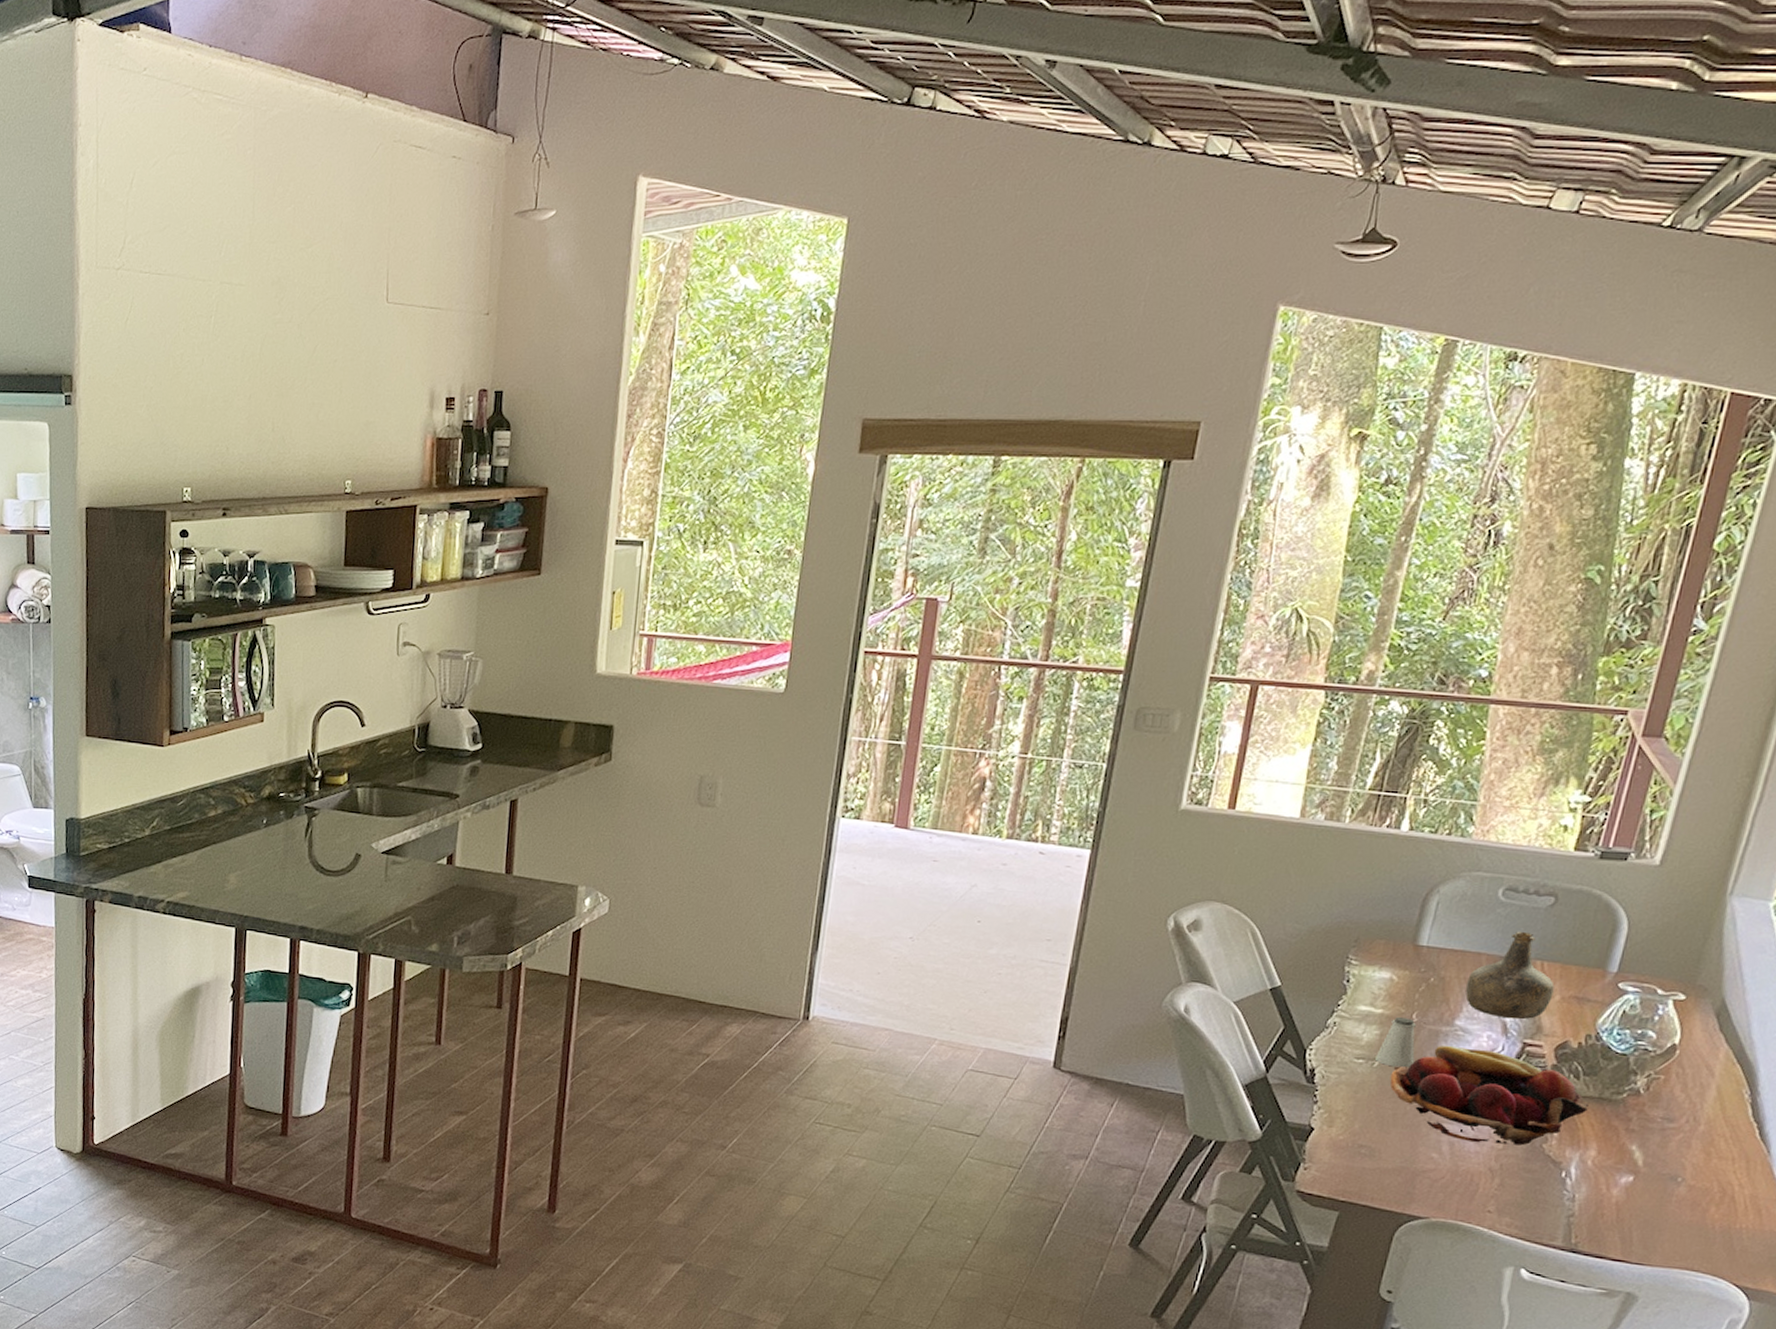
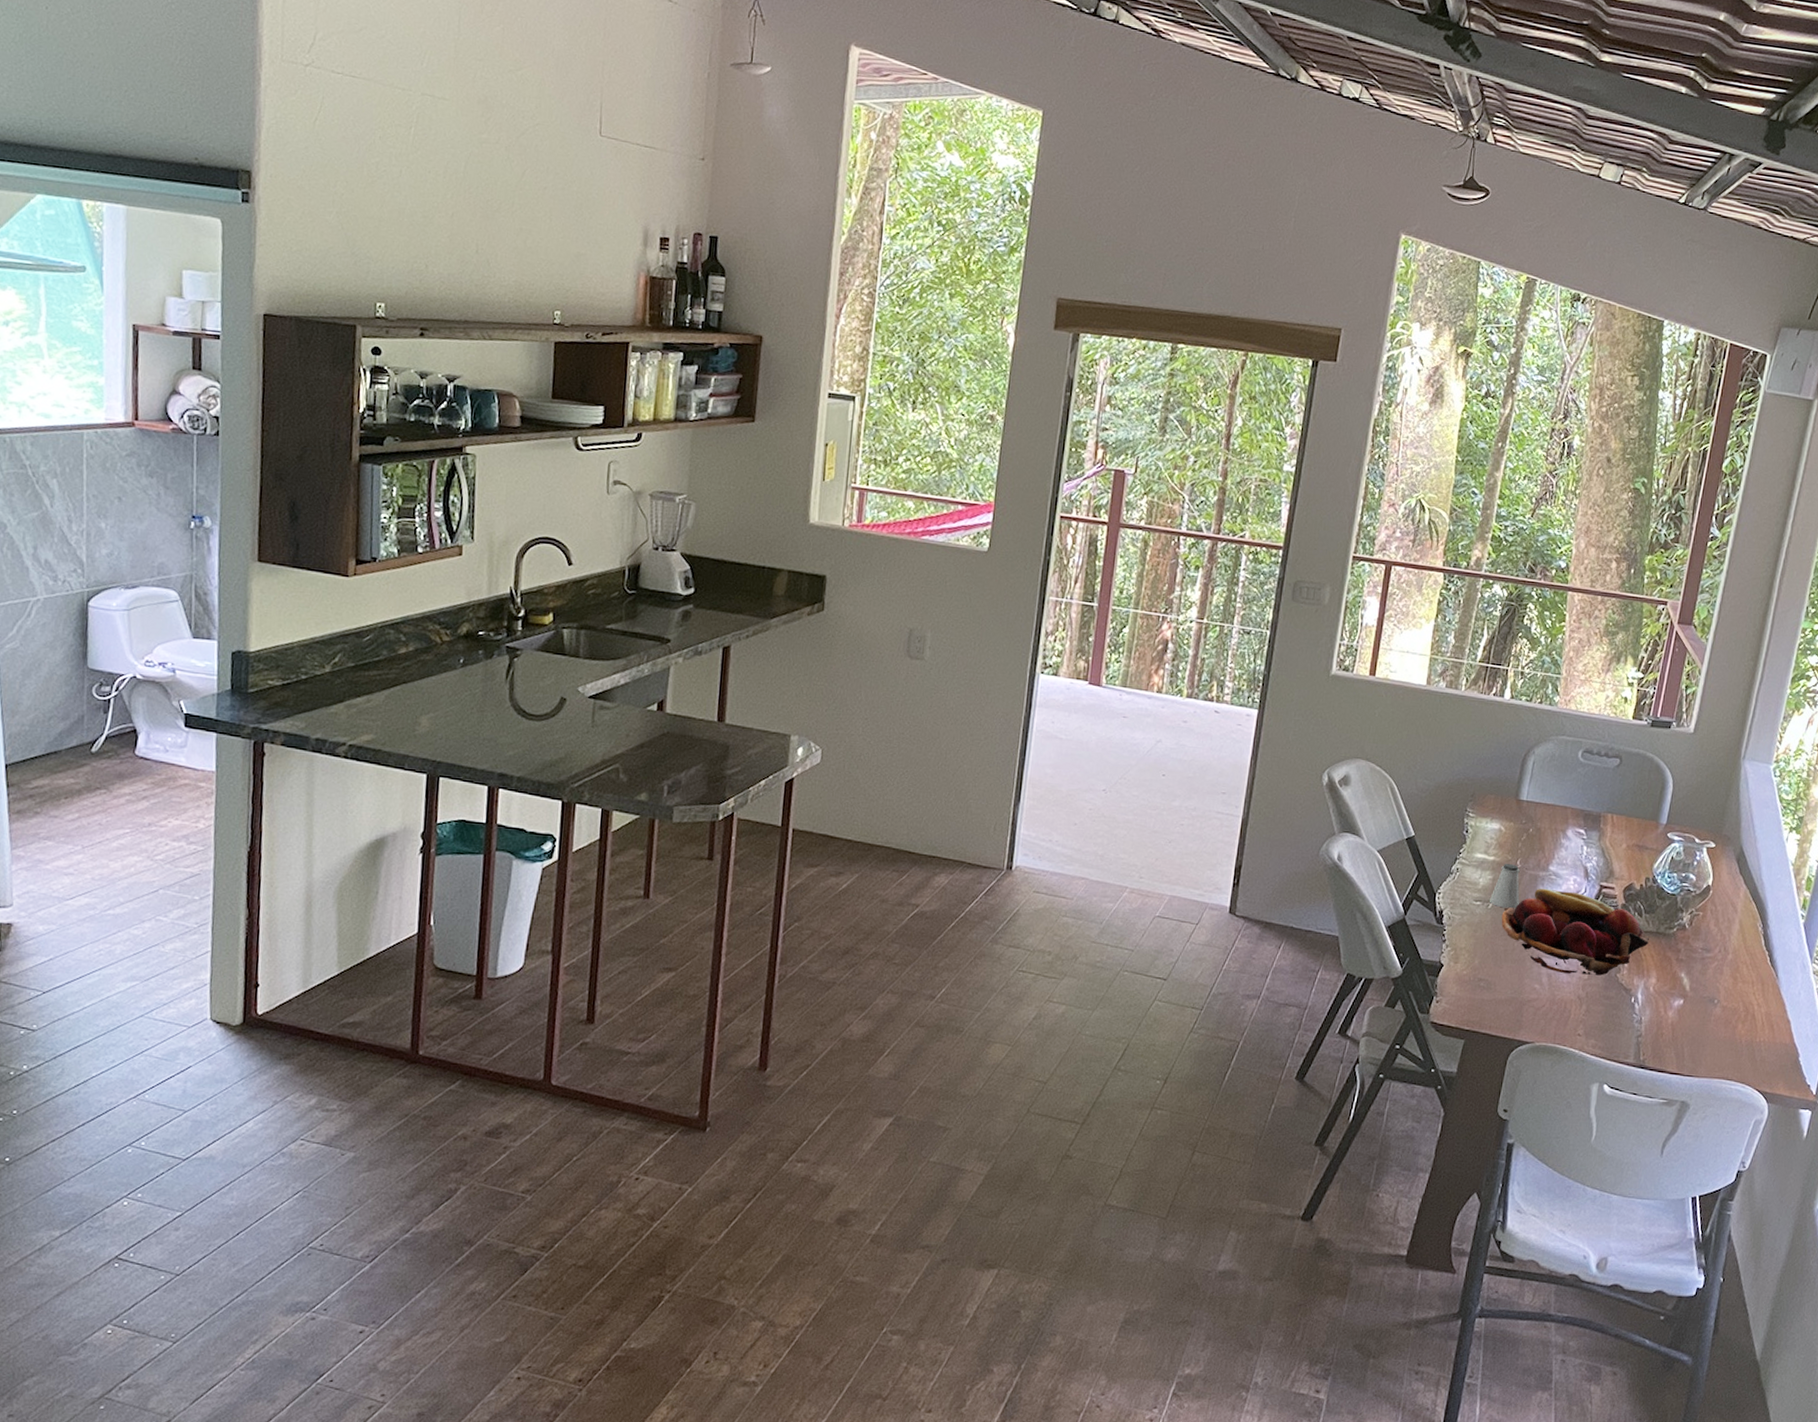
bottle: present [1465,932,1555,1020] -> none [1556,789,1622,865]

